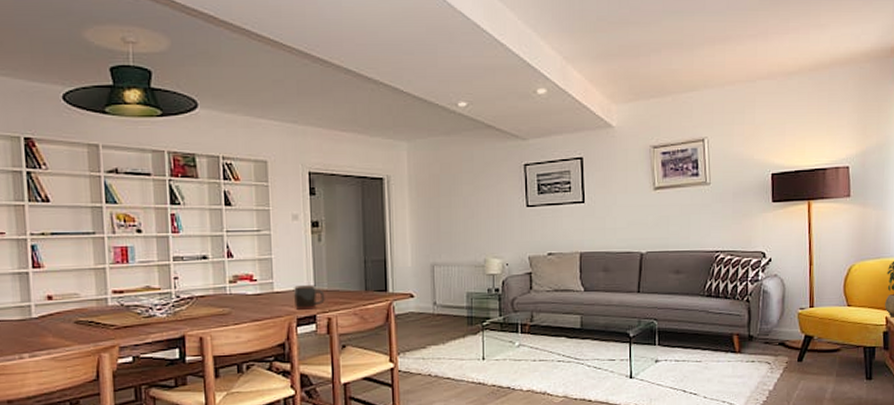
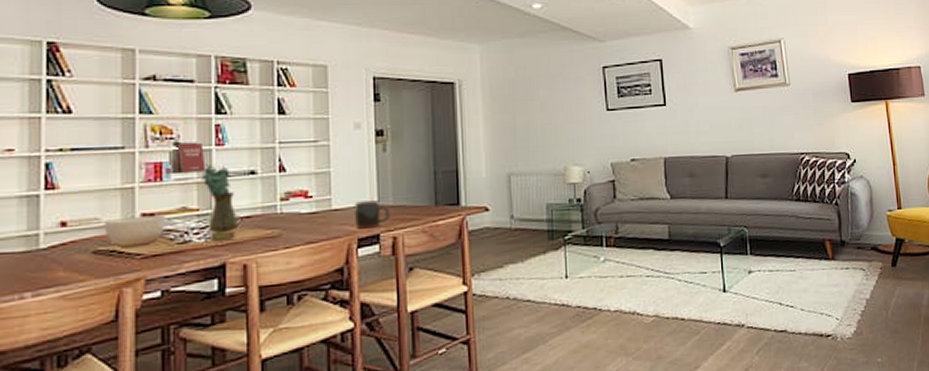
bowl: none [82,292,134,320] -> present [104,215,166,248]
books: none [131,229,165,258] -> present [166,142,206,175]
vase: none [160,248,194,317] -> present [201,163,238,242]

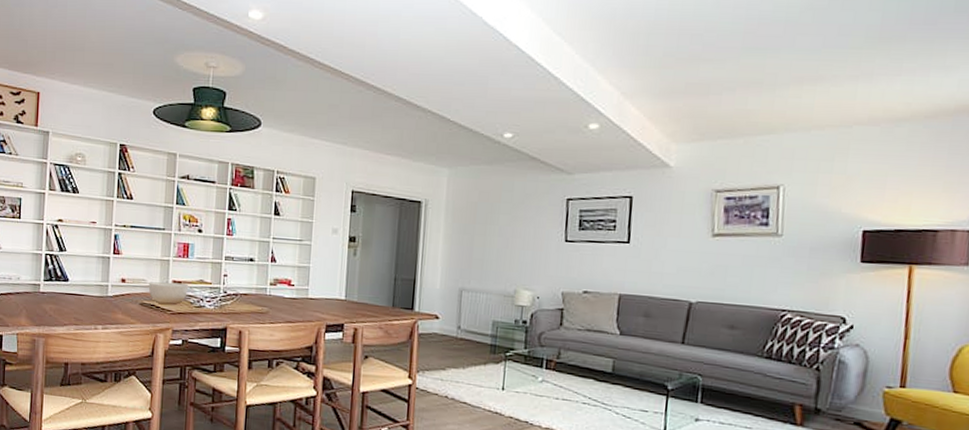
books: present [166,142,206,175] -> none [191,229,219,255]
vase: present [201,163,238,242] -> none [214,248,238,311]
mug: present [355,200,390,229] -> none [325,294,354,318]

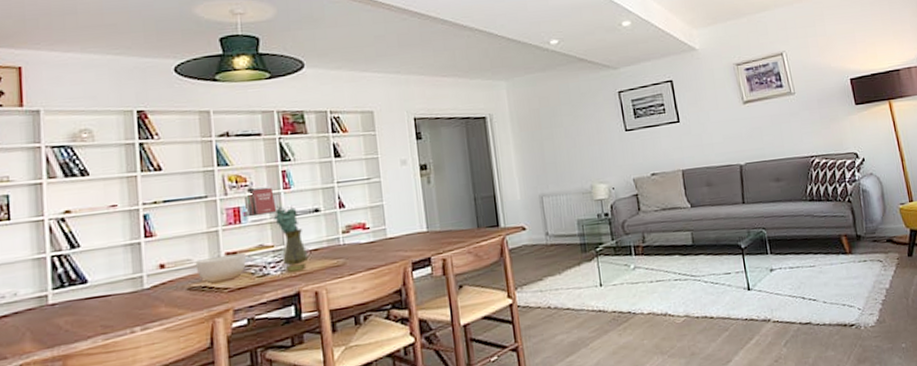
books: none [191,229,219,255] -> present [243,187,277,218]
vase: none [214,248,238,311] -> present [273,205,308,274]

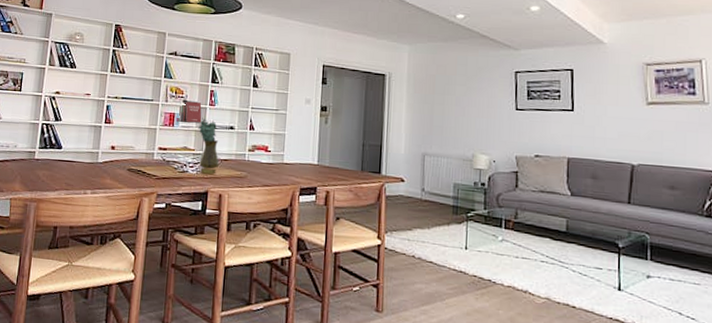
bowl: present [195,253,247,284] -> none [136,149,174,171]

